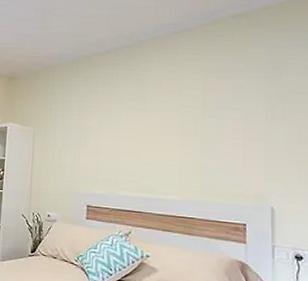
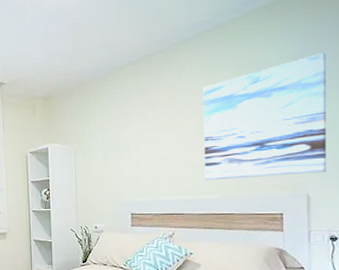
wall art: none [166,67,291,187] -> present [203,53,326,180]

